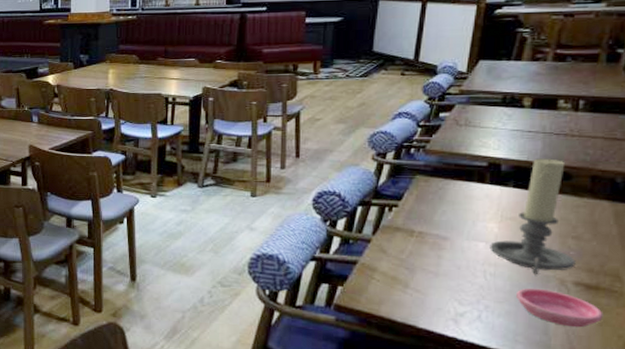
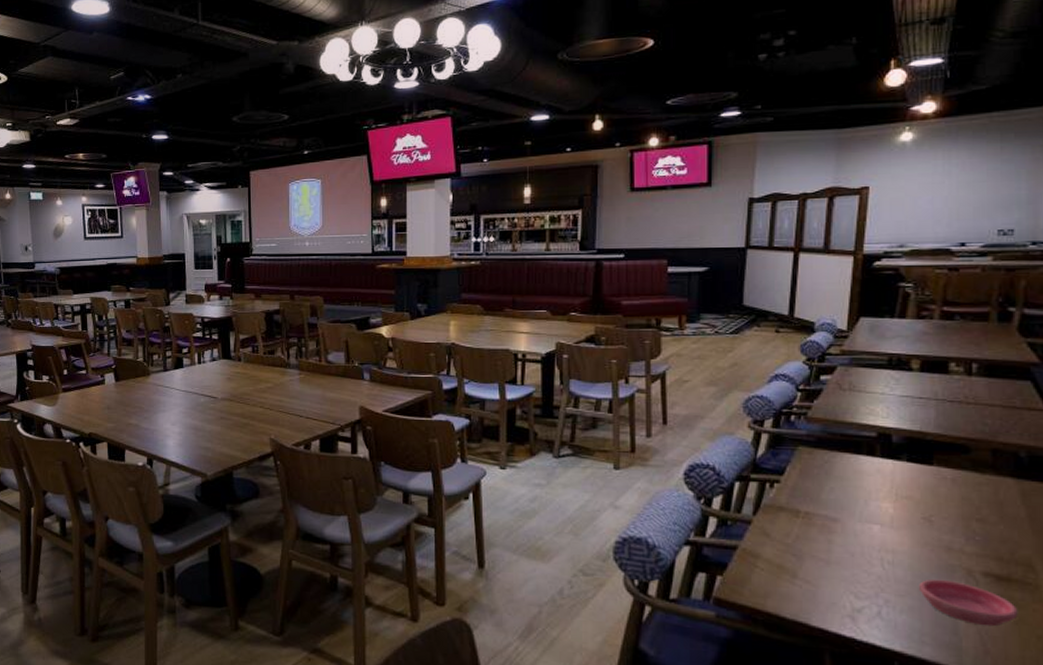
candle holder: present [489,158,576,275] -> none [885,428,983,564]

